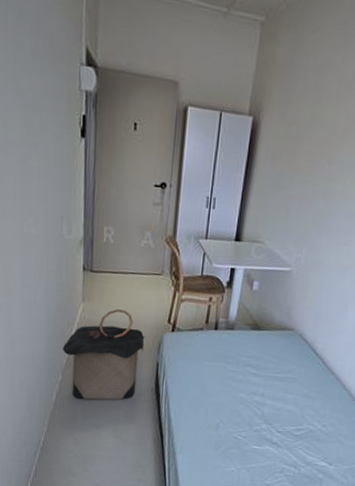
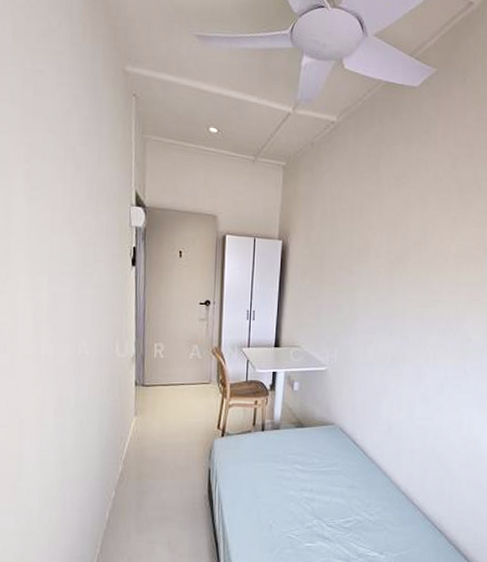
laundry hamper: present [62,308,145,400] -> none [115,419,196,515]

